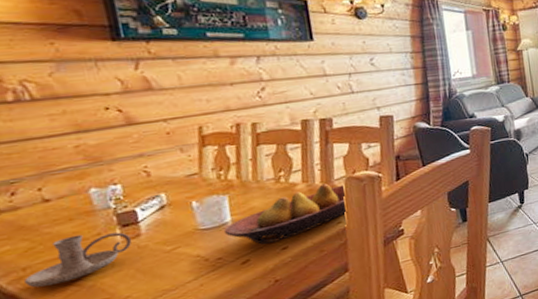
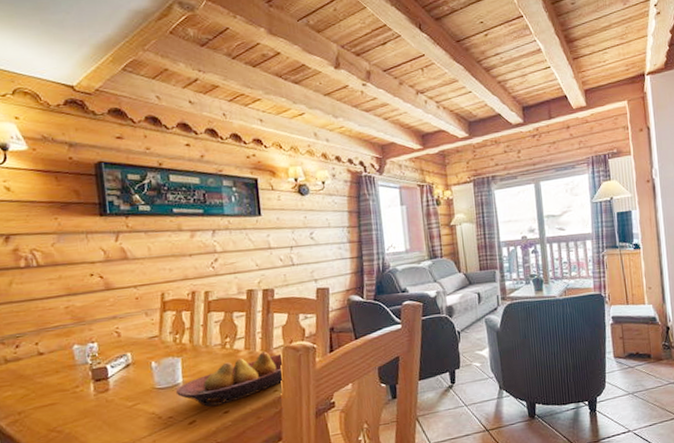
candle holder: present [24,232,132,288] -> none [19,385,102,431]

